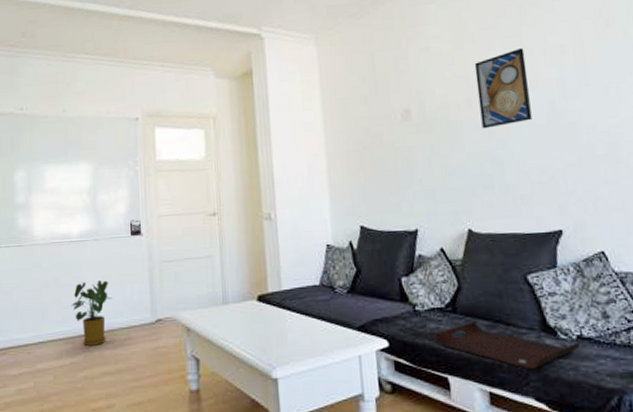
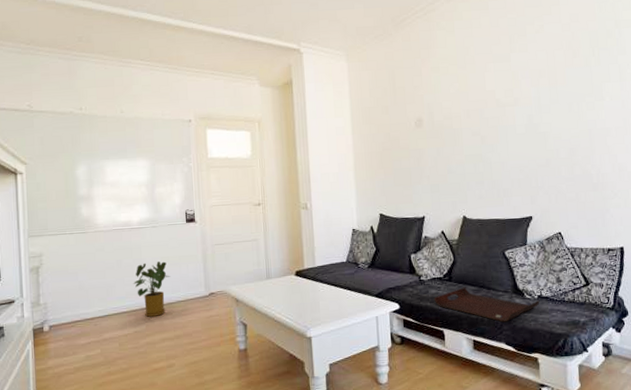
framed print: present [474,48,532,129] -> none [473,71,515,136]

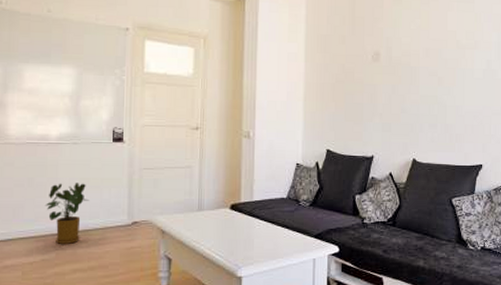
serving tray: present [434,287,540,323] -> none [375,233,483,273]

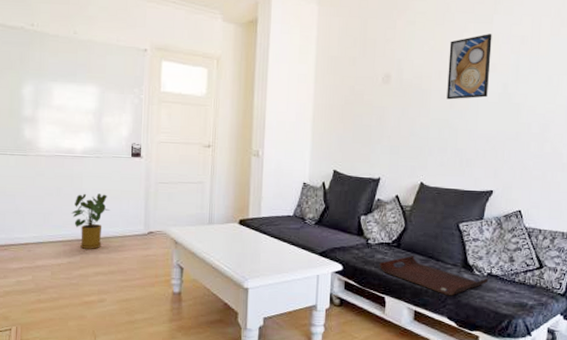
serving tray: none [375,233,483,273] -> present [379,255,489,296]
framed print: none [434,12,474,77] -> present [447,34,492,100]

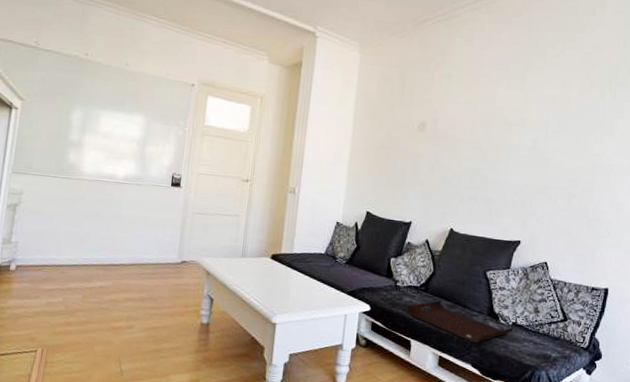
house plant: present [71,193,110,249] -> none [107,219,146,275]
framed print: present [447,34,492,100] -> none [479,90,525,151]

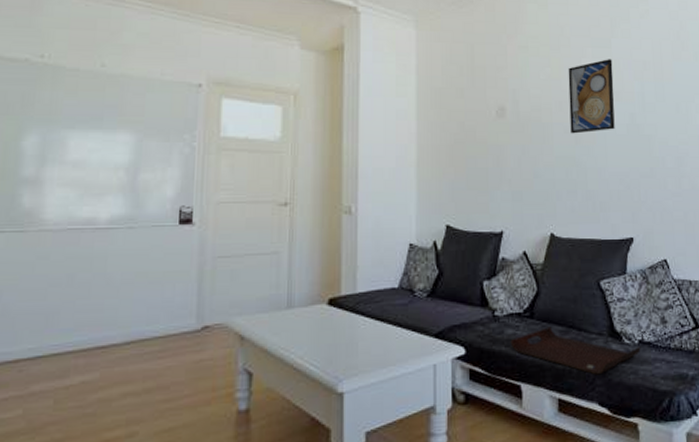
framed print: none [479,90,525,151] -> present [568,59,615,134]

